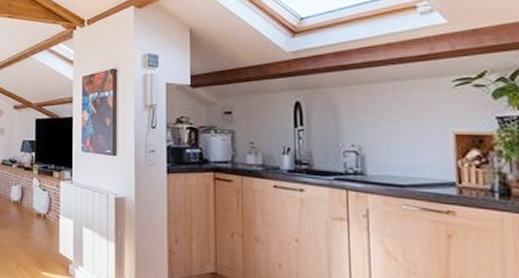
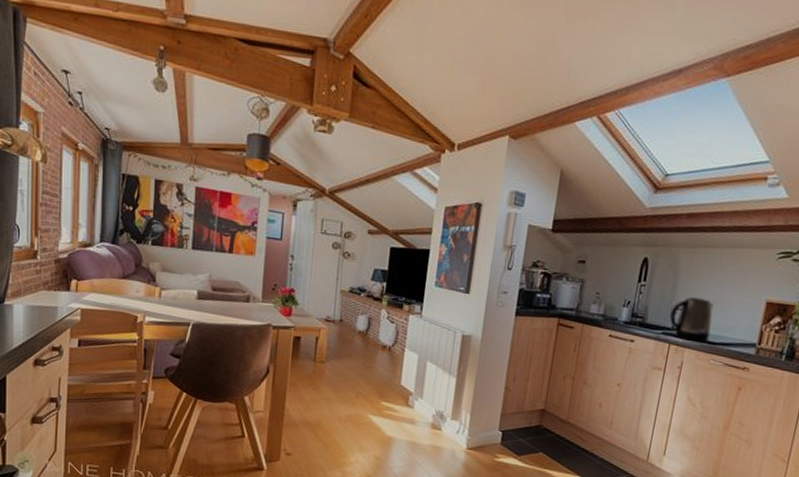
kettle: none [340,137,395,187] -> present [669,297,714,343]

